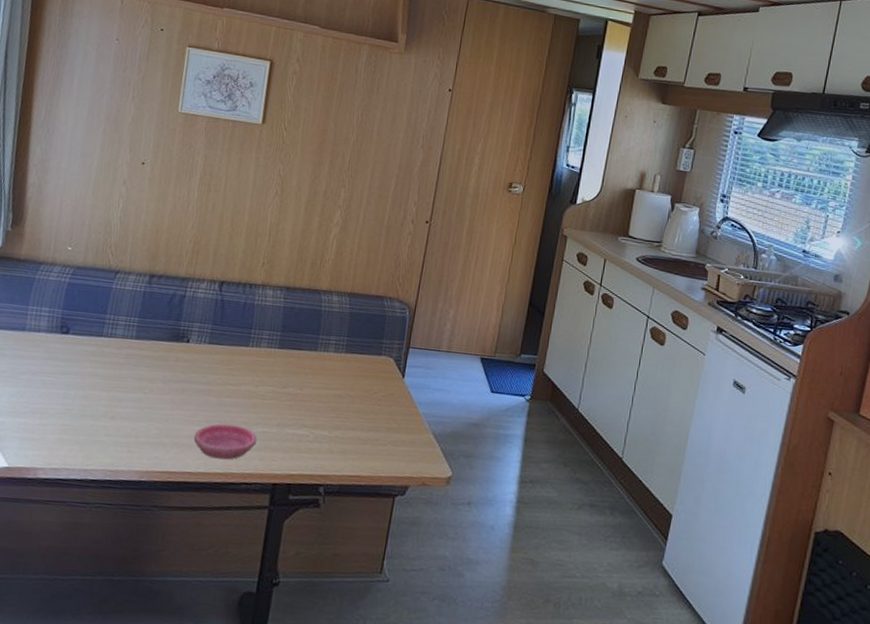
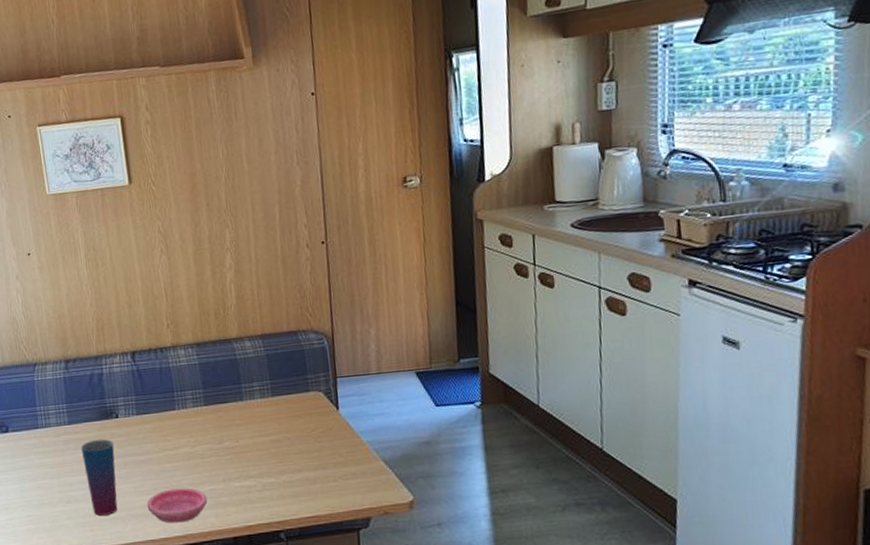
cup: none [135,359,177,439] -> present [80,438,118,516]

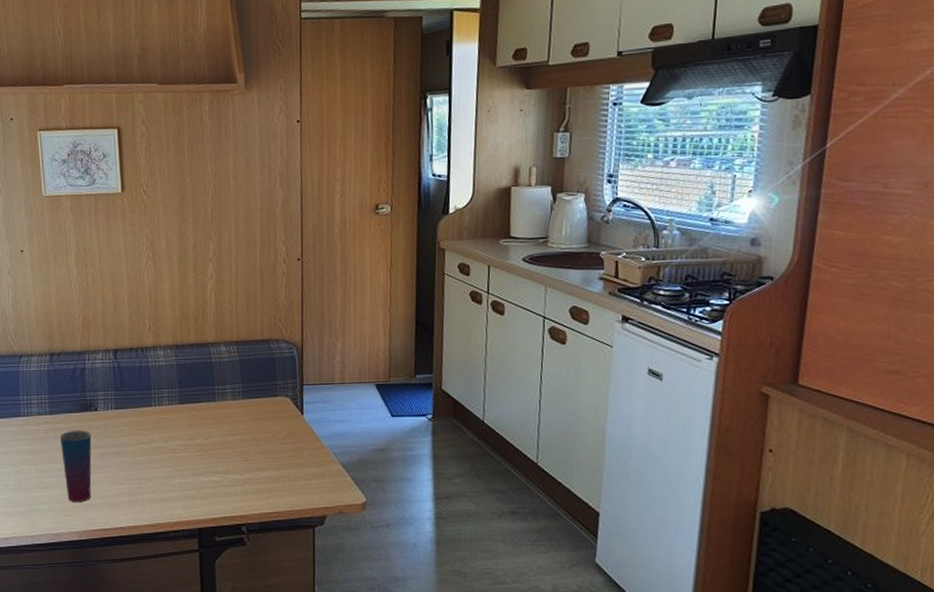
saucer: present [147,488,208,523] -> none [119,480,176,512]

